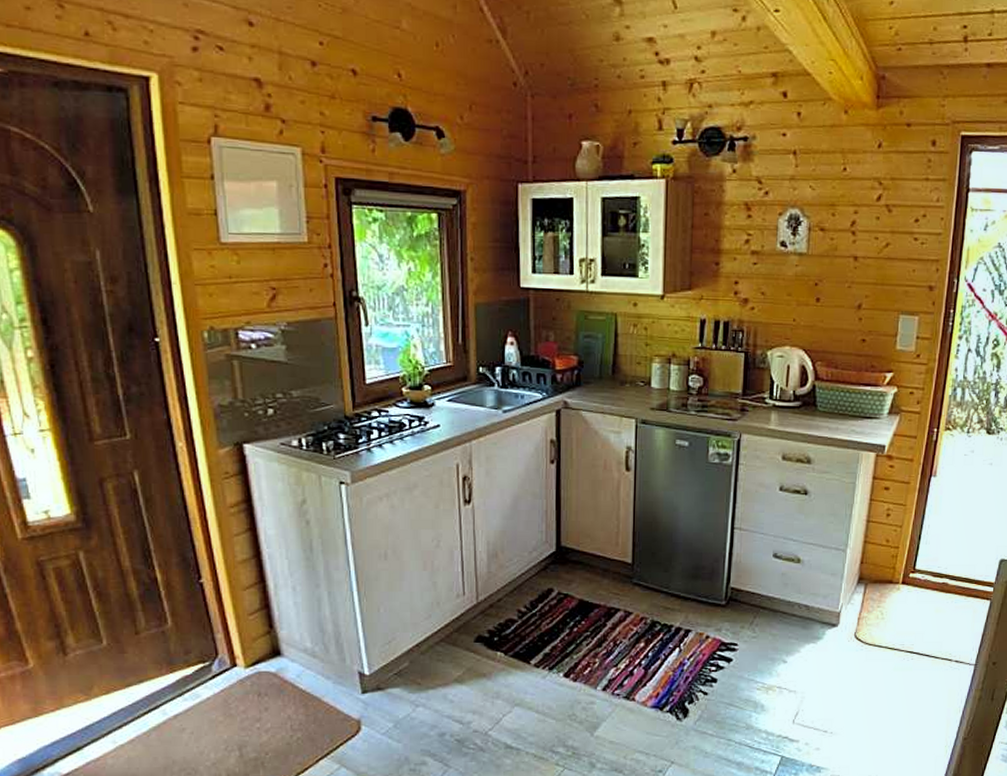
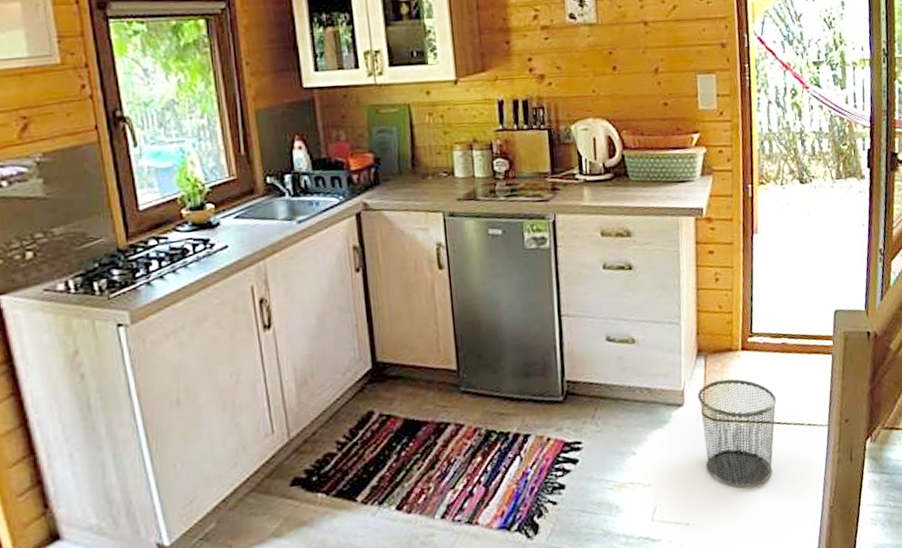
waste bin: none [850,608,929,709] -> present [697,379,777,488]

